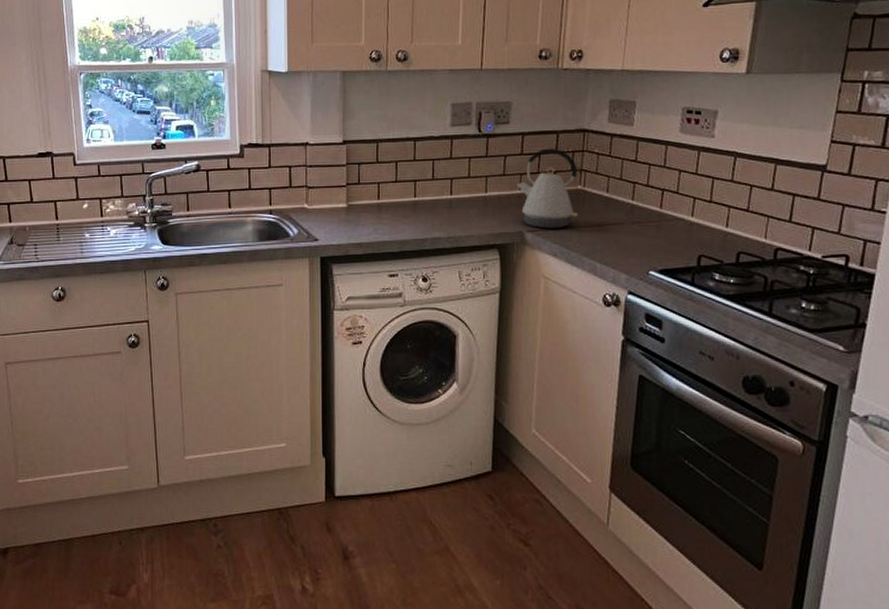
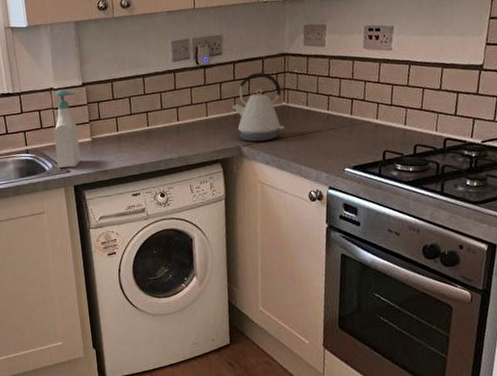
soap bottle: none [303,145,335,236] -> present [53,89,81,168]

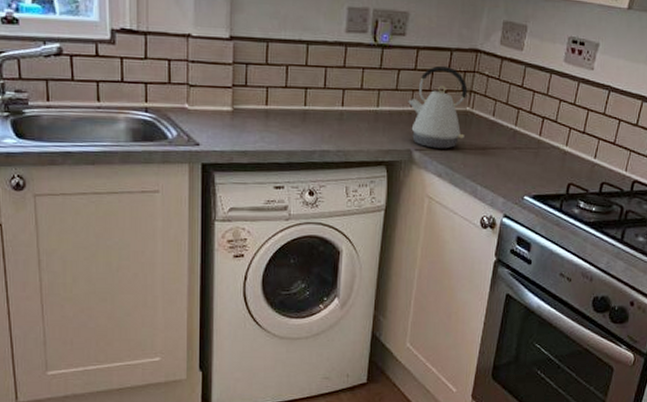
soap bottle: present [53,89,81,168] -> none [183,39,220,140]

